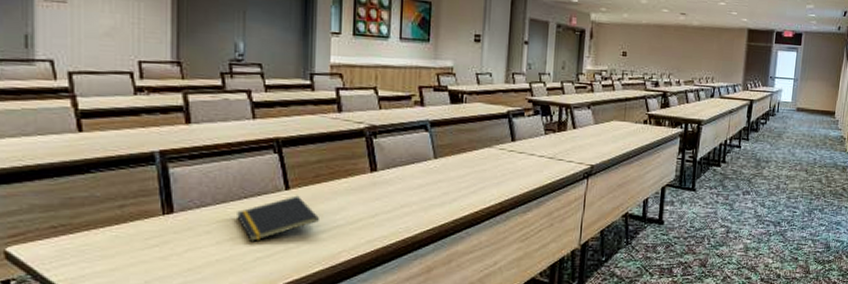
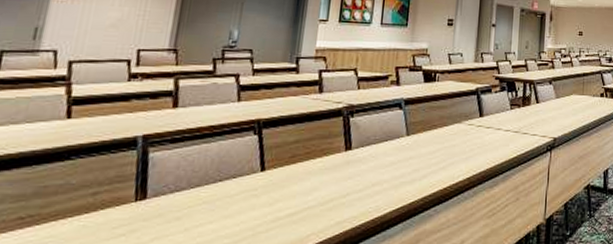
notepad: present [237,195,319,241] -> none [209,177,291,227]

